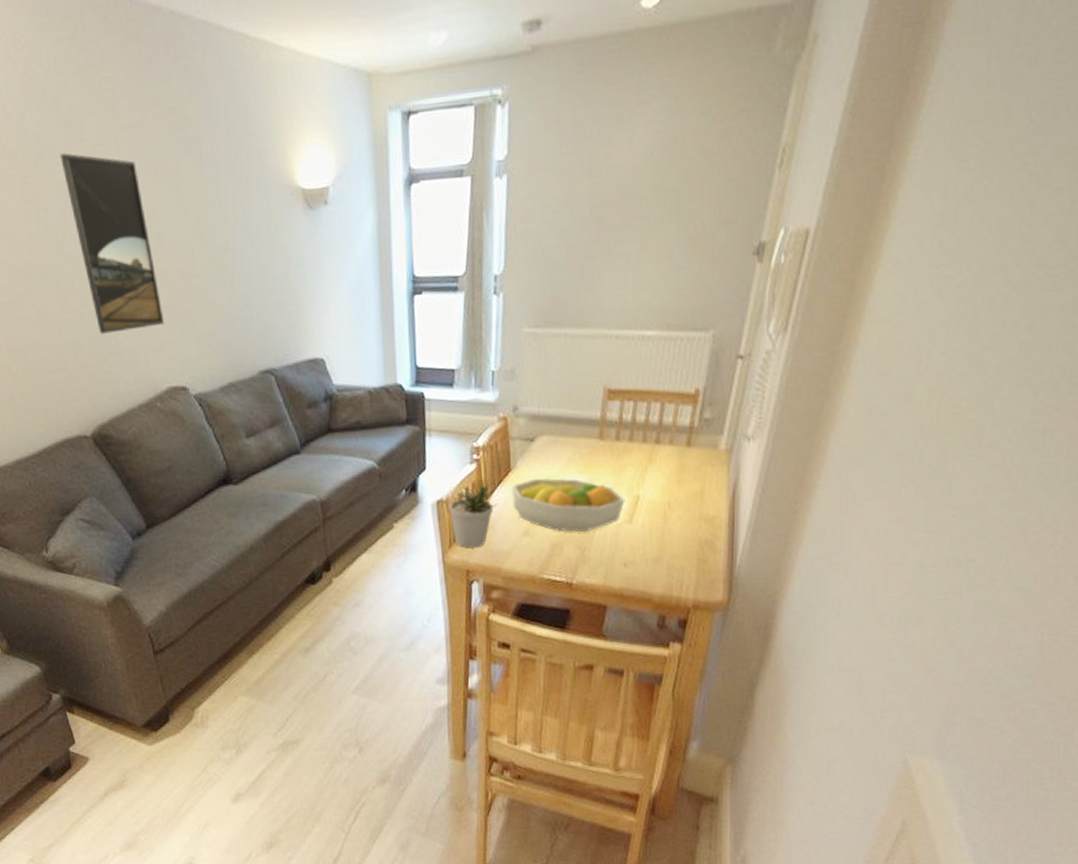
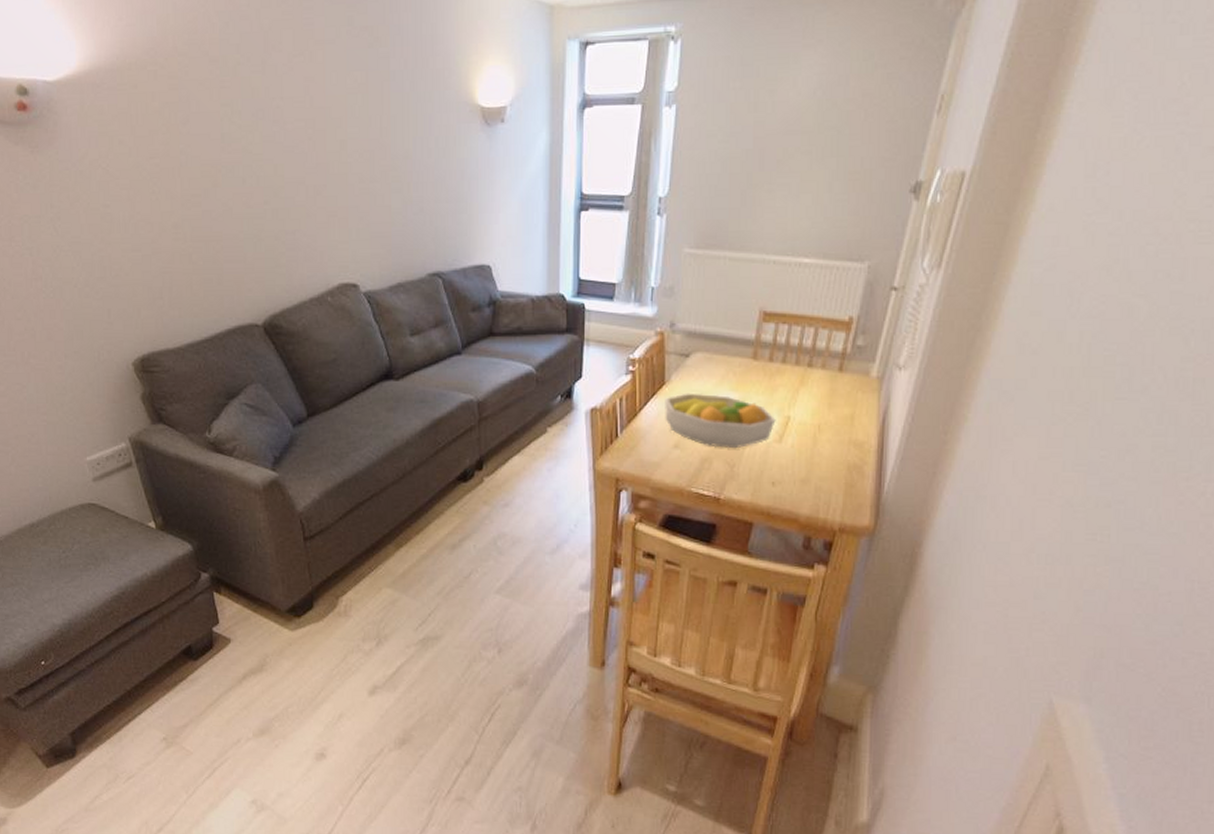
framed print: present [60,153,165,334] -> none [257,62,342,230]
potted plant: present [449,477,498,548] -> none [602,389,651,457]

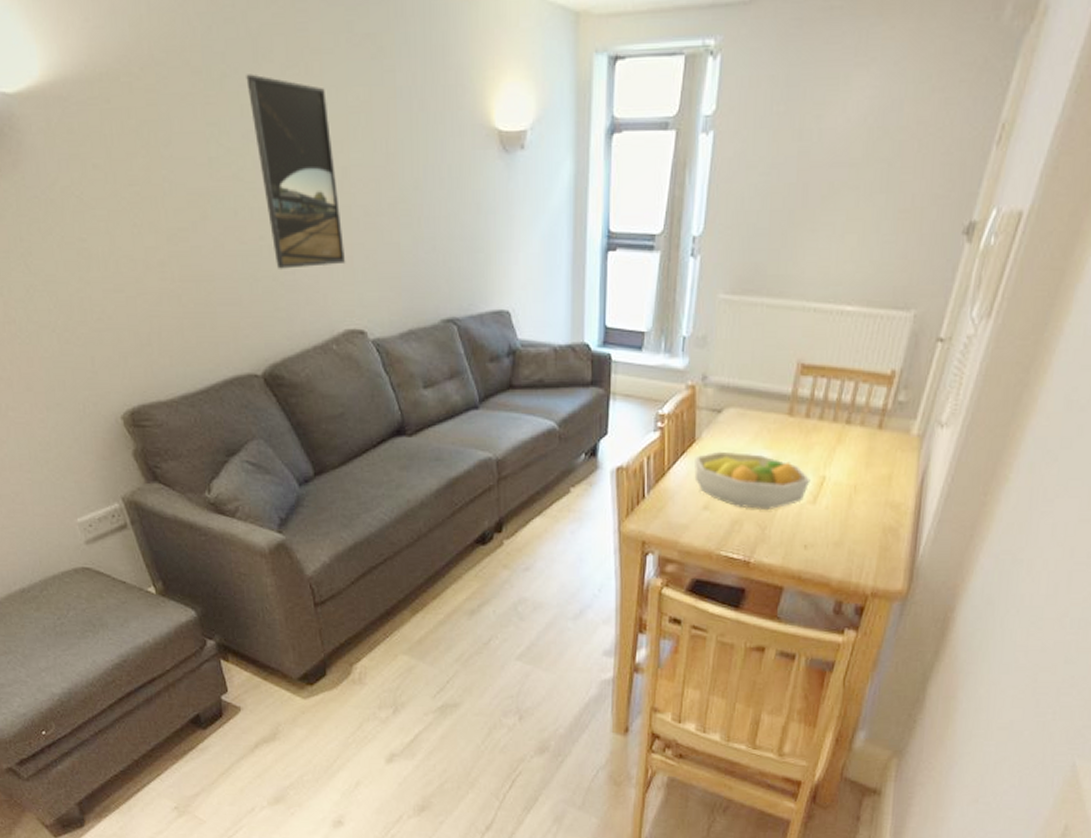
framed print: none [257,62,342,230] -> present [246,74,346,269]

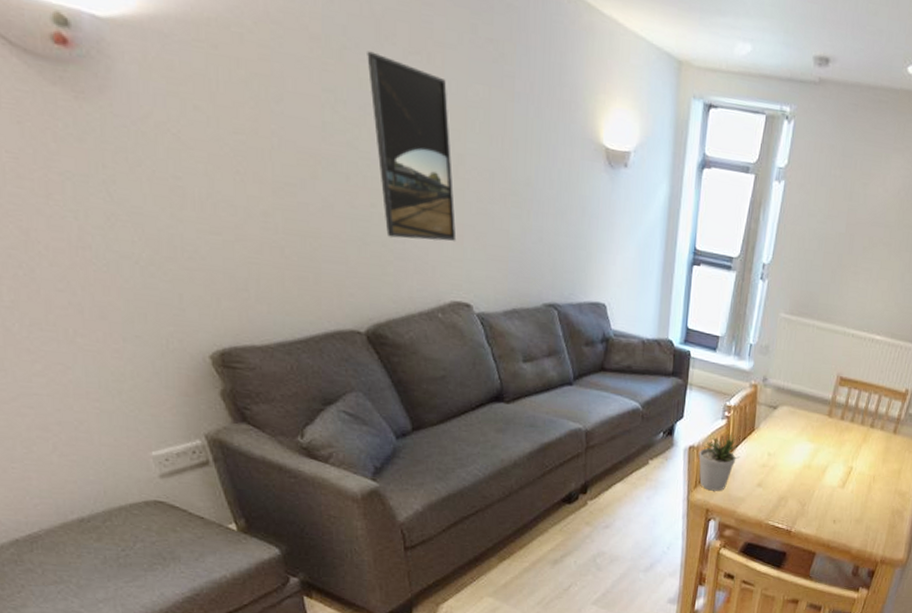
potted plant: none [629,446,679,519] -> present [698,432,740,491]
fruit bowl: present [694,451,811,509] -> none [752,440,842,490]

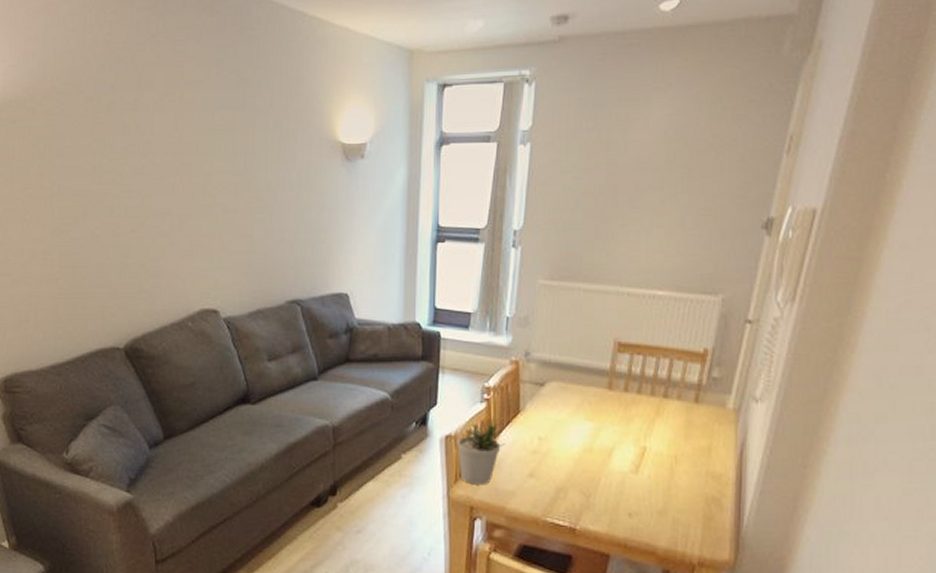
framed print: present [367,50,457,241] -> none [130,100,205,257]

